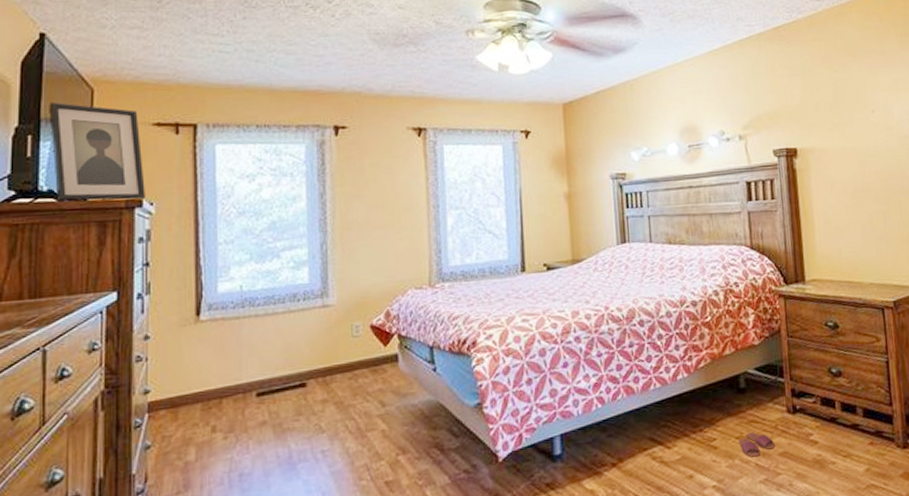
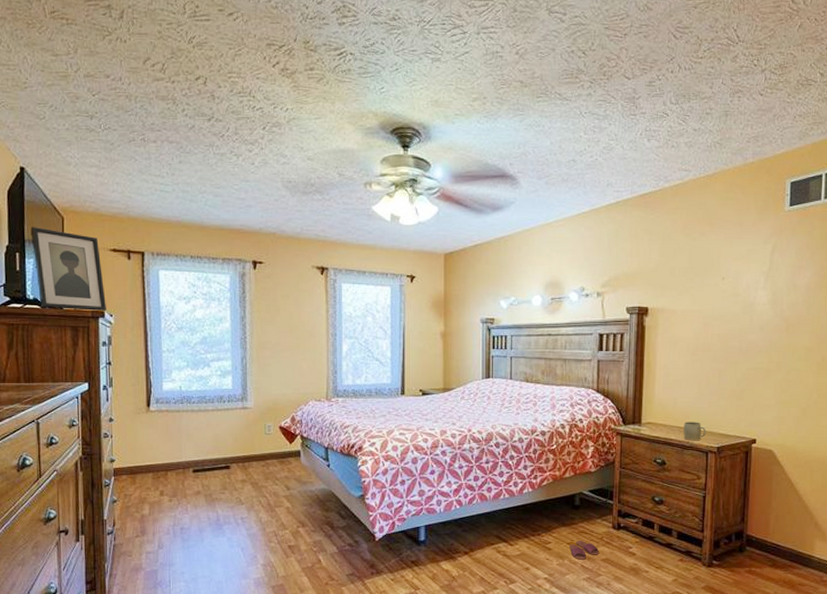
mug: none [853,273,879,297] -> present [683,422,706,441]

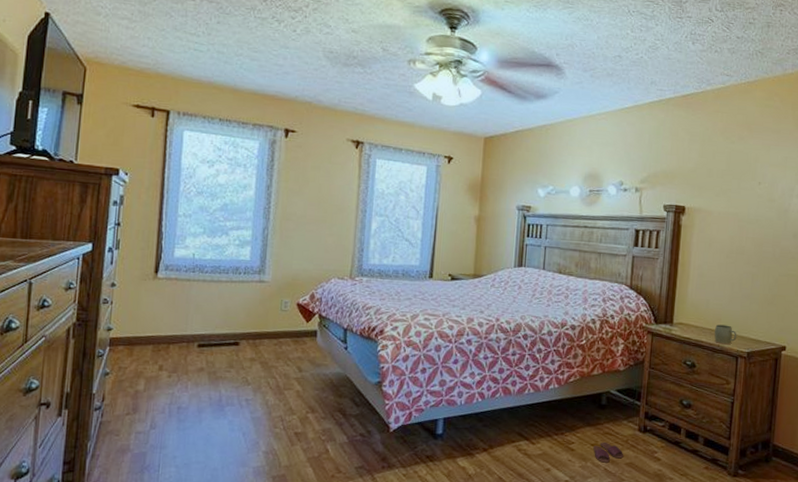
picture frame: present [31,227,106,311] -> none [48,75,123,168]

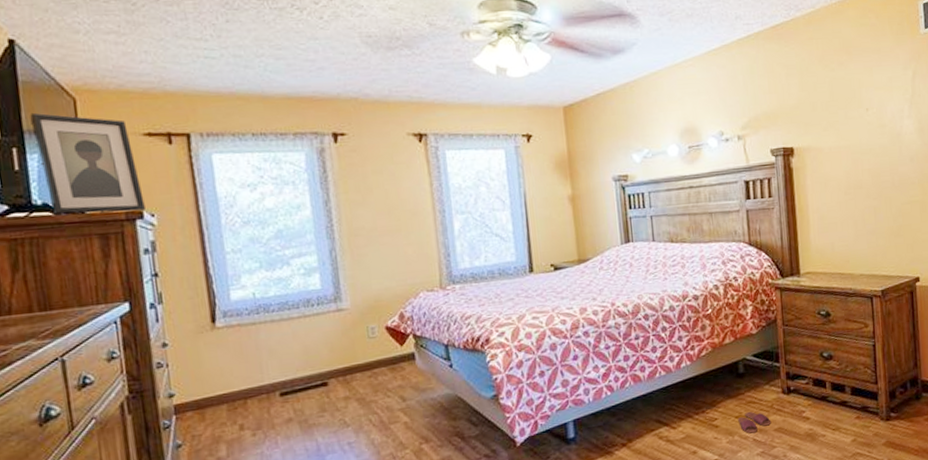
picture frame: none [48,75,123,168] -> present [31,113,145,215]
mug: present [714,324,737,345] -> none [844,265,868,287]

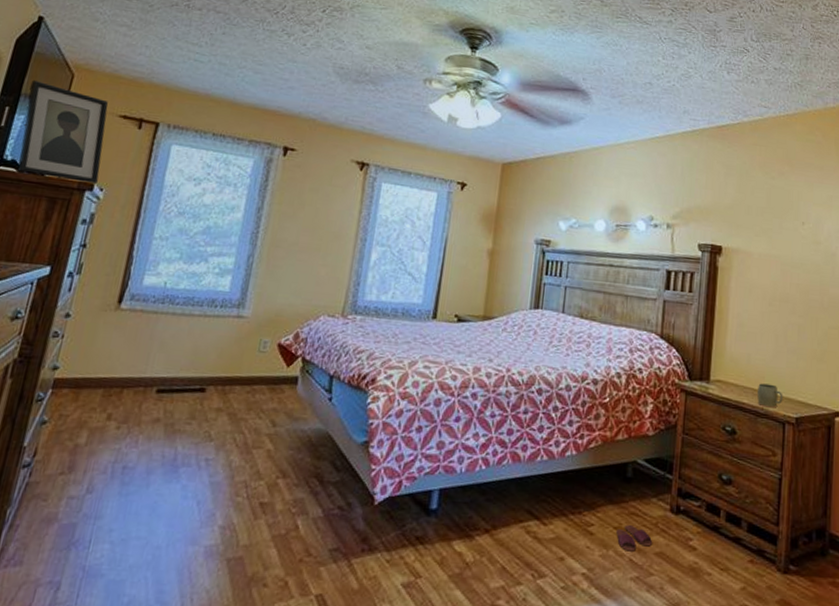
mug: none [844,265,868,287] -> present [757,383,783,408]

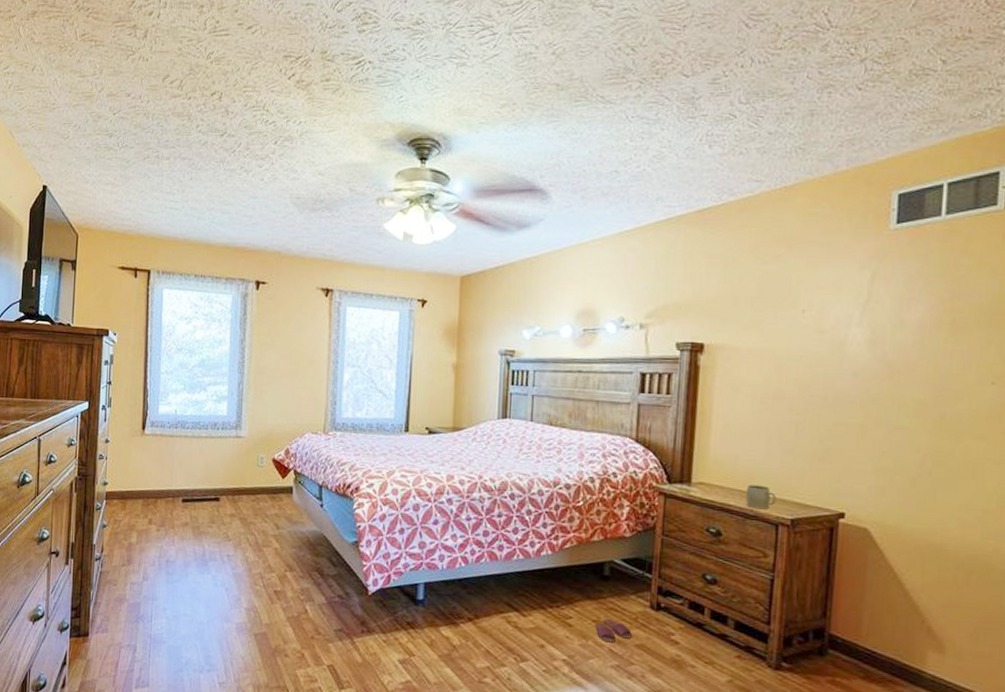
picture frame: present [17,81,109,183] -> none [48,244,111,329]

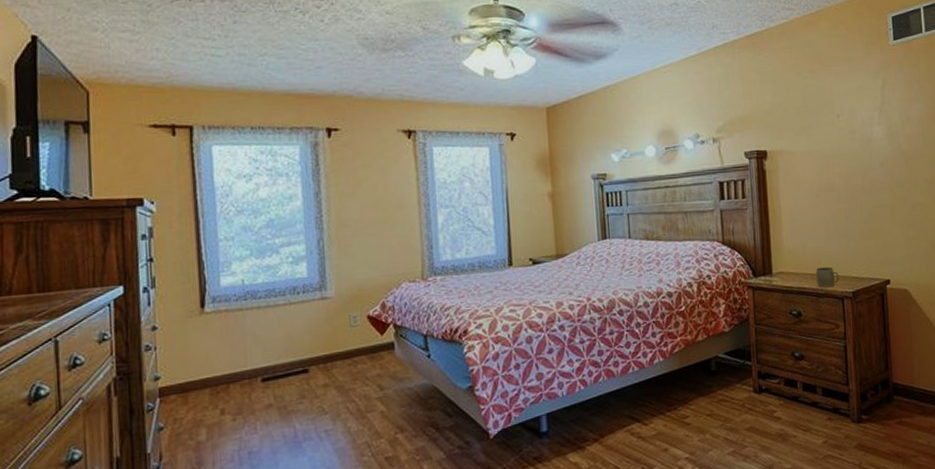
slippers: present [595,618,632,643] -> none [709,409,742,432]

